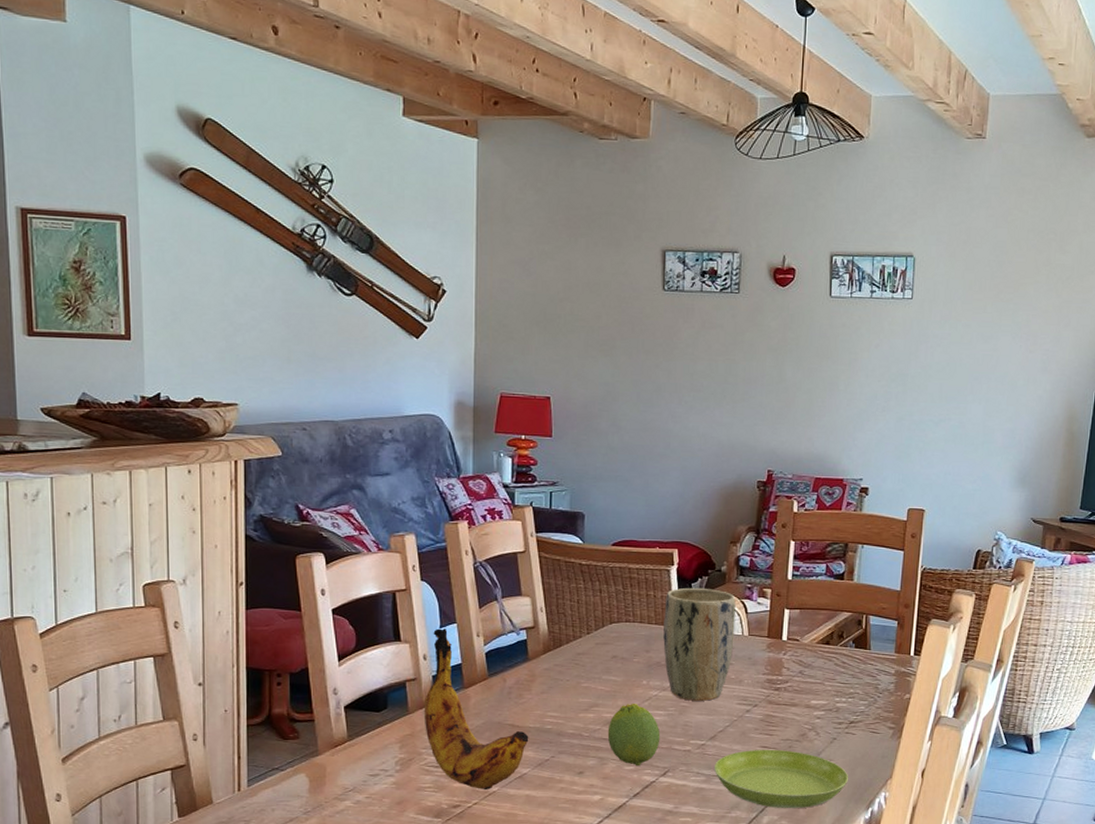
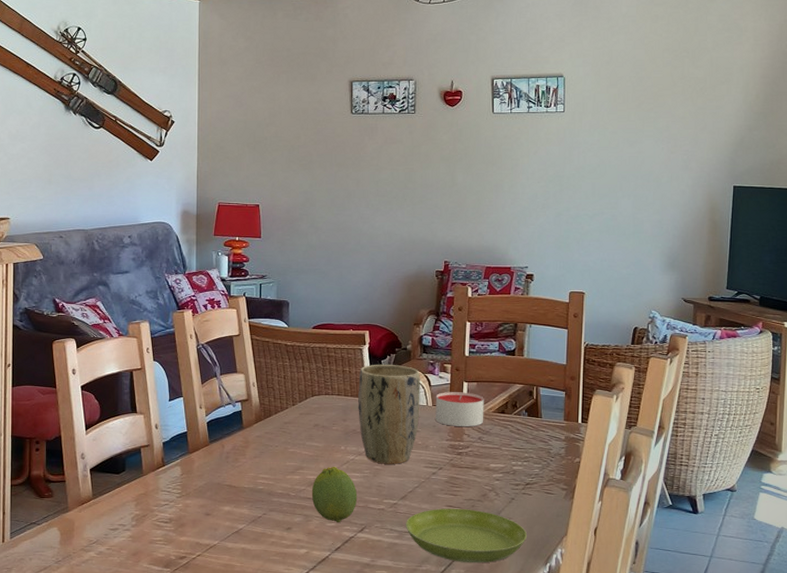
banana: present [424,628,529,791] -> none [155,401,244,544]
candle: none [751,620,807,660] -> present [435,392,484,427]

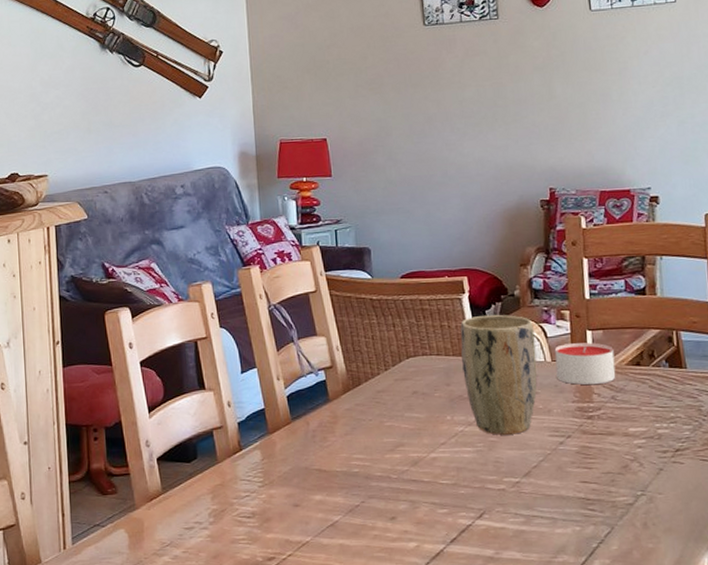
fruit: present [311,466,358,523] -> none [416,440,472,509]
saucer: present [405,508,527,563] -> none [532,484,683,551]

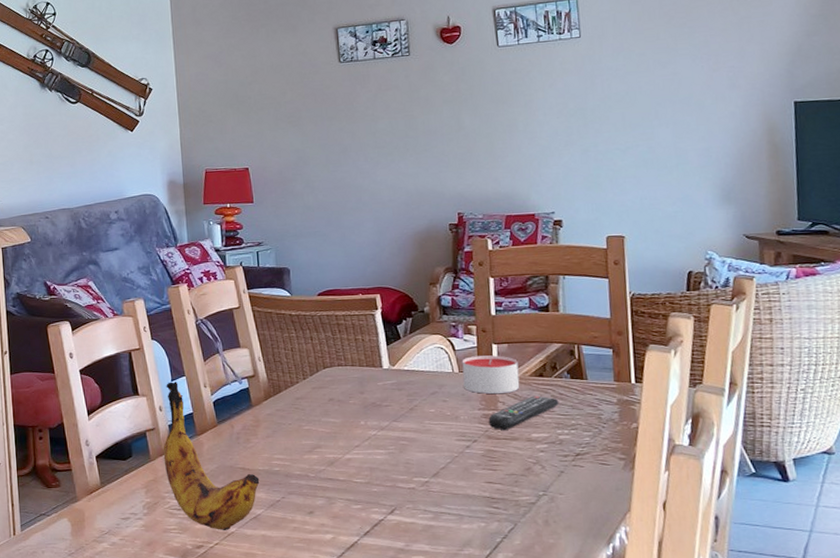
banana: none [231,374,337,541] -> present [163,381,260,531]
plant pot: present [460,314,537,435] -> none [373,329,445,439]
remote control: none [583,386,658,425] -> present [488,395,559,431]

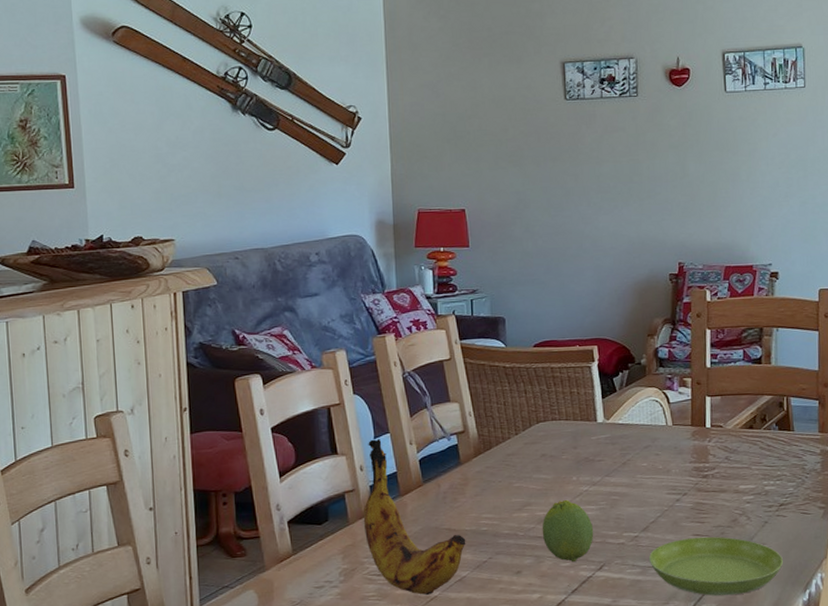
fruit: none [332,443,384,505] -> present [542,499,594,563]
saucer: none [440,484,583,546] -> present [648,536,783,596]
candle: present [461,355,520,394] -> none [675,408,731,447]
remote control: present [488,395,559,431] -> none [699,447,767,484]

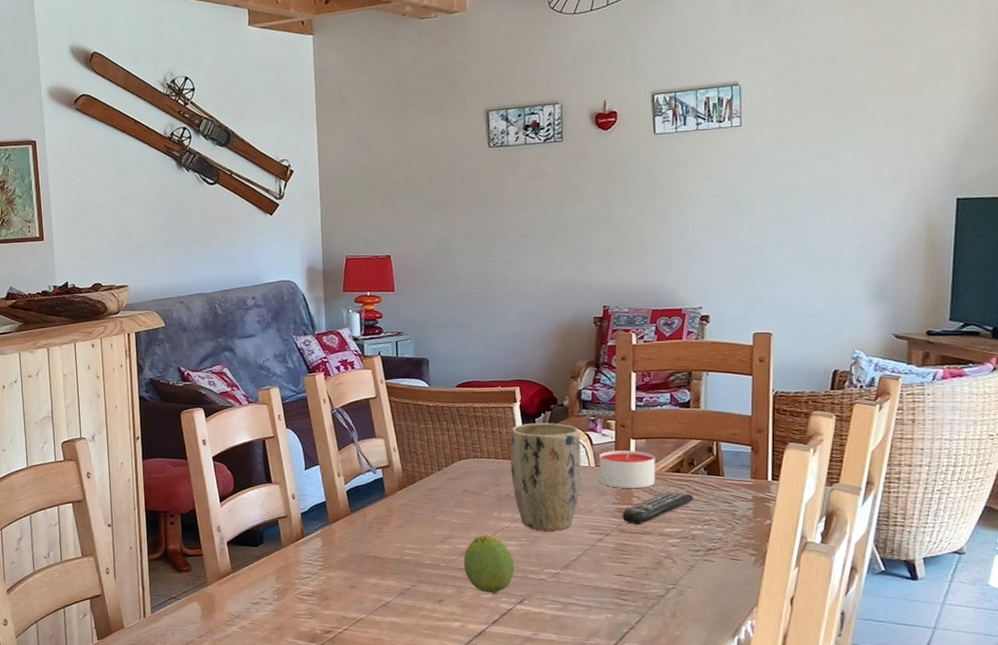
banana: present [363,439,466,596] -> none [295,470,391,617]
plant pot: none [588,381,659,494] -> present [510,422,581,531]
saucer: present [648,536,783,596] -> none [569,577,710,637]
candle: none [675,408,731,447] -> present [599,450,656,489]
remote control: none [699,447,767,484] -> present [622,491,694,525]

